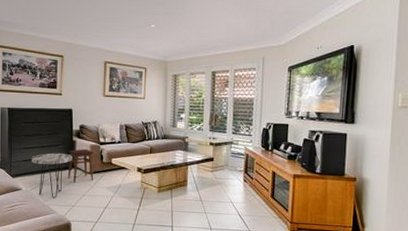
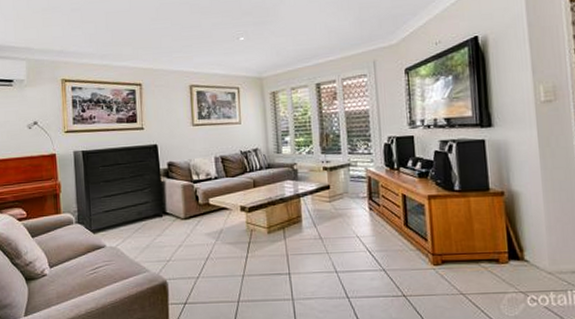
side table: present [31,153,73,199] -> none [113,198,163,254]
stool: present [67,149,94,183] -> none [157,190,190,232]

